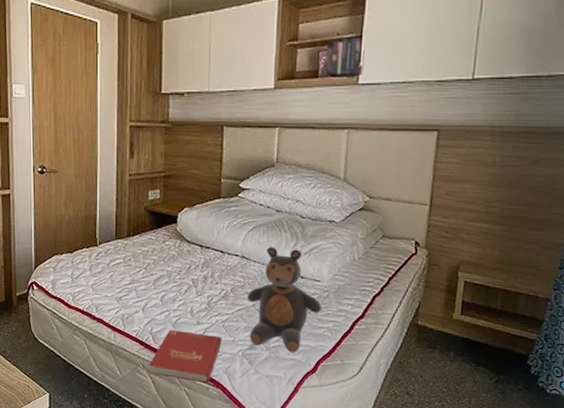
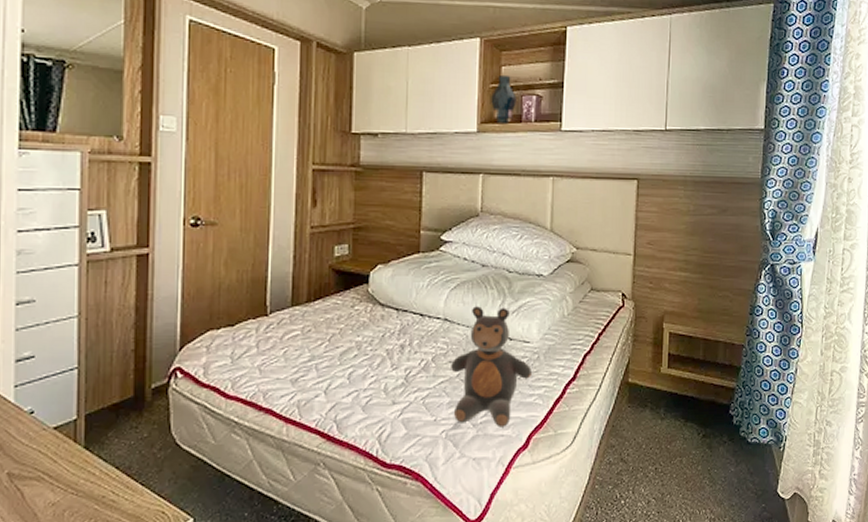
book: present [148,330,222,384] -> none [331,414,422,478]
vase: none [288,33,313,80] -> present [491,76,517,125]
books: present [324,37,365,77] -> none [528,83,566,124]

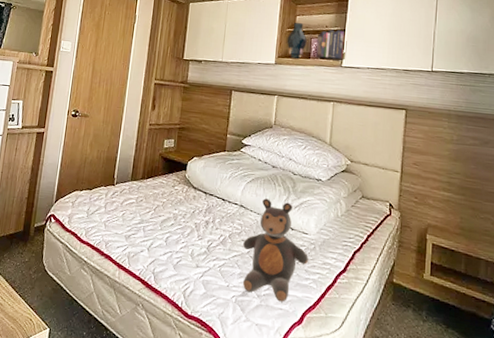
books: none [528,83,566,124] -> present [315,29,347,61]

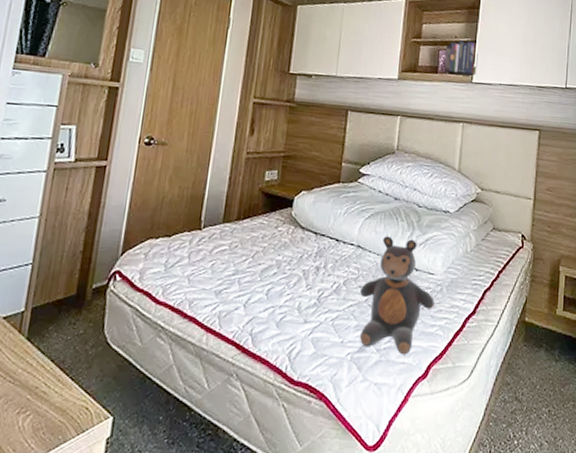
vase: present [287,23,307,60] -> none [411,32,434,75]

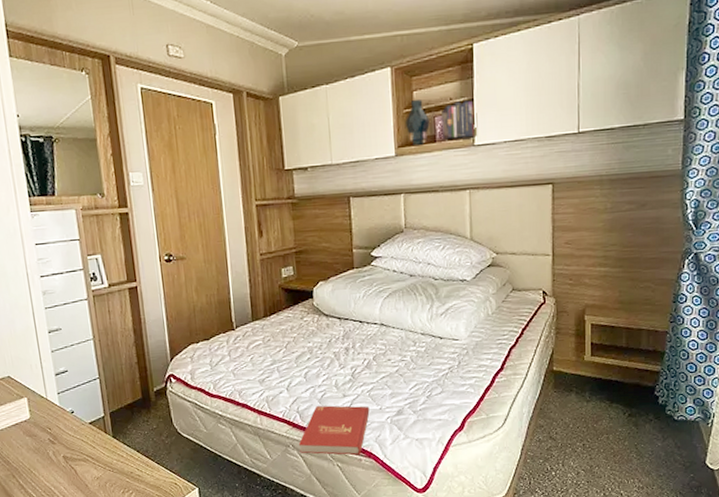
book: none [242,330,330,396] -> present [298,405,370,456]
teddy bear: present [360,236,435,355] -> none [390,311,463,413]
vase: none [411,32,434,75] -> present [405,100,430,147]

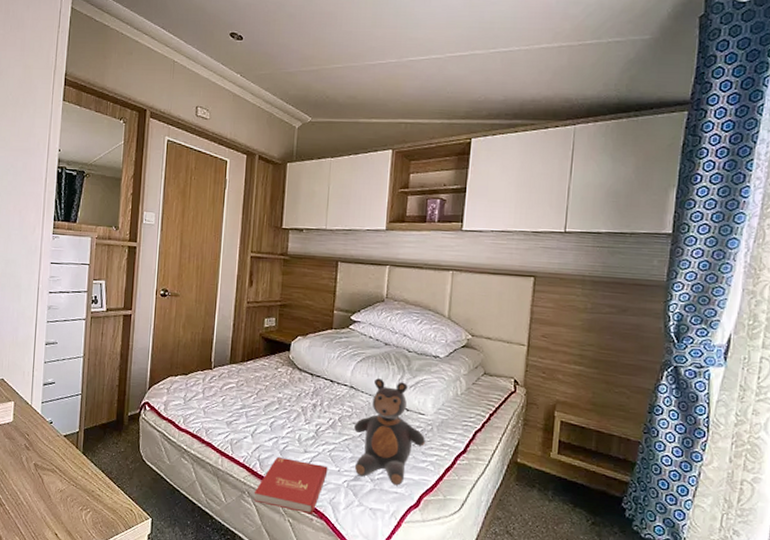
teddy bear: none [390,311,463,413] -> present [354,378,426,486]
vase: present [405,100,430,147] -> none [399,182,422,224]
books: present [441,100,478,142] -> none [431,188,468,224]

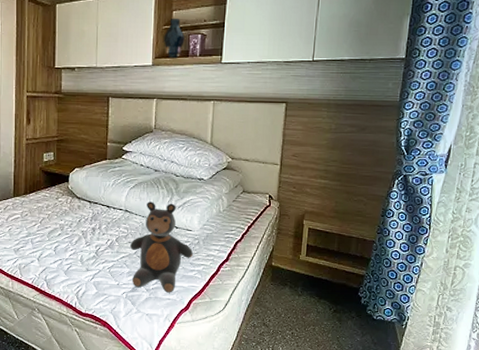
book: present [253,457,328,515] -> none [43,277,108,324]
vase: none [399,182,422,224] -> present [164,19,185,59]

